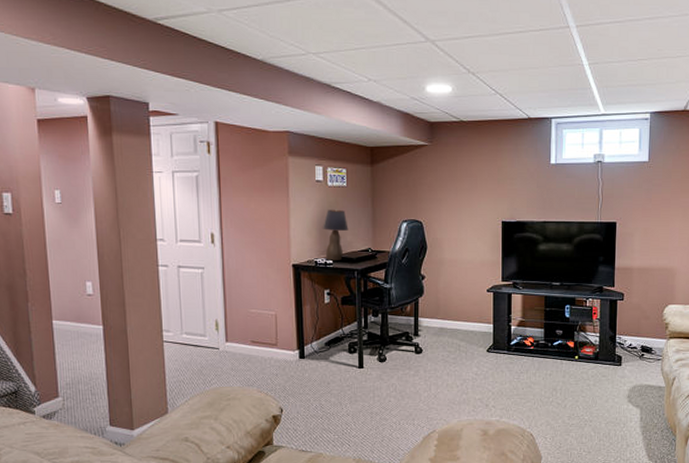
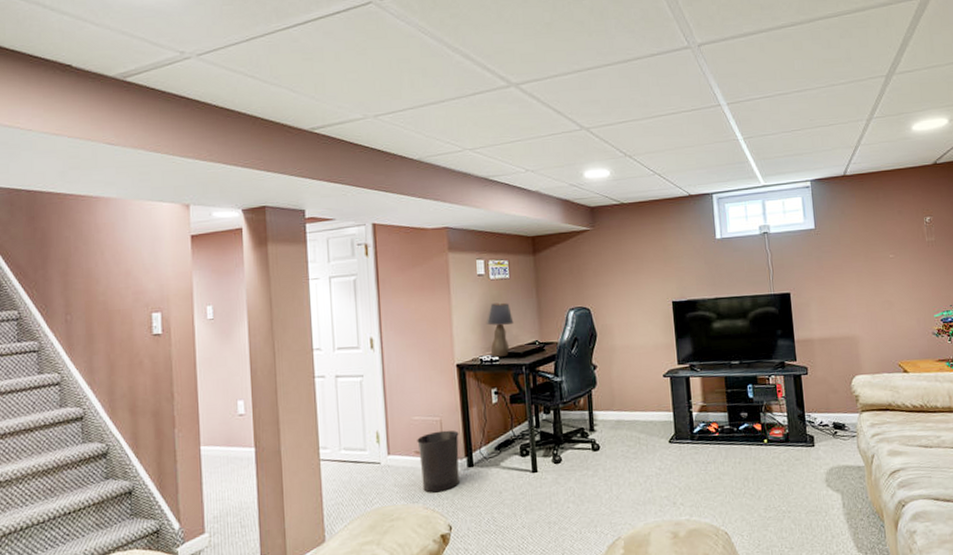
waste bin: none [253,324,293,379] -> present [417,430,460,493]

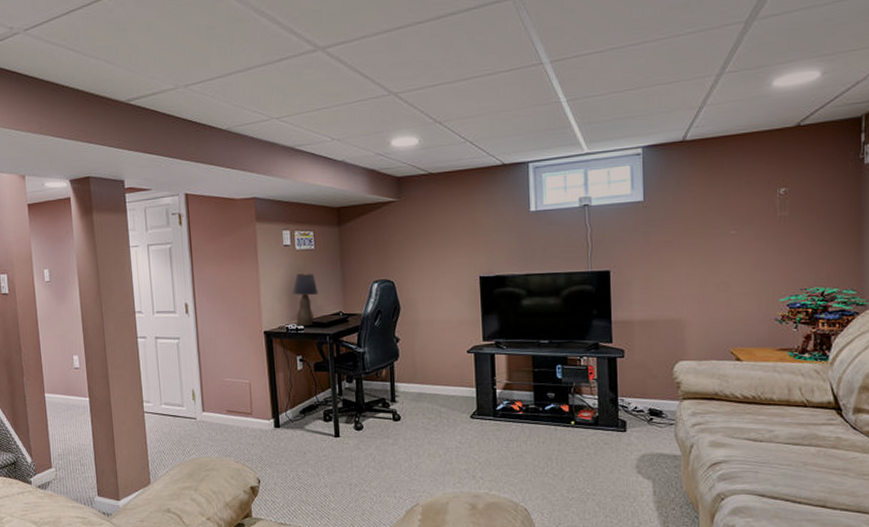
waste bin: present [417,430,460,493] -> none [228,392,267,449]

